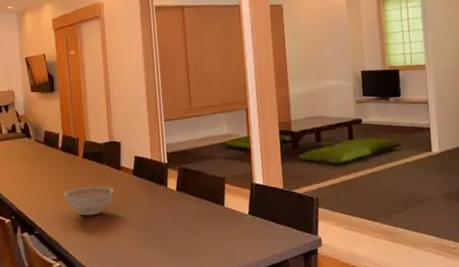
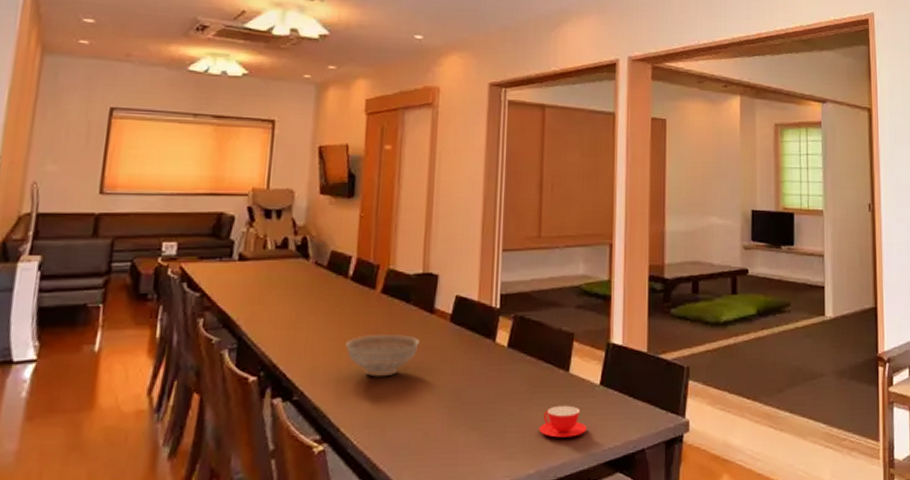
teacup: none [206,230,242,253] -> present [538,405,588,438]

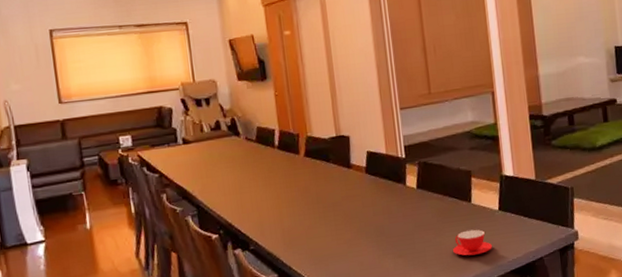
decorative bowl: present [346,335,420,377] -> none [283,188,344,225]

